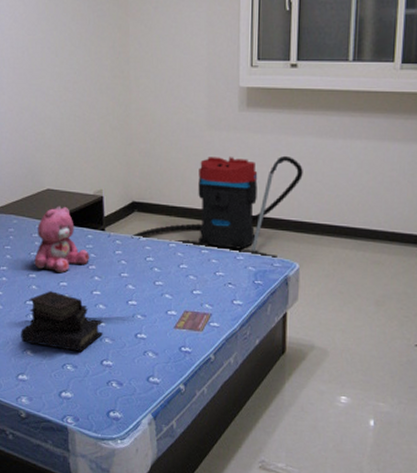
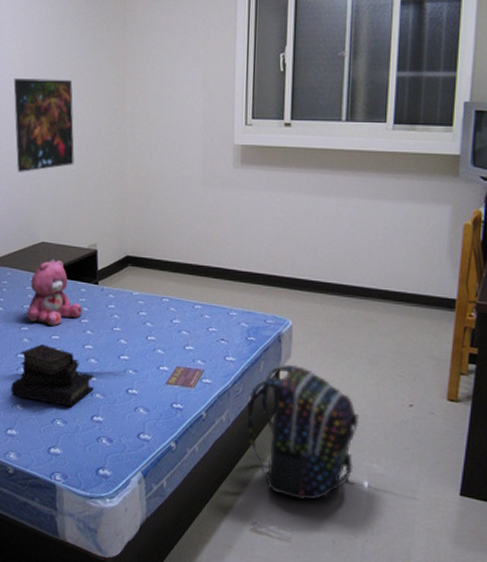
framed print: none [13,22,78,119] -> present [13,79,74,172]
vacuum cleaner: present [131,155,303,258] -> none [124,212,297,314]
backpack: none [255,306,365,439] -> present [247,364,359,501]

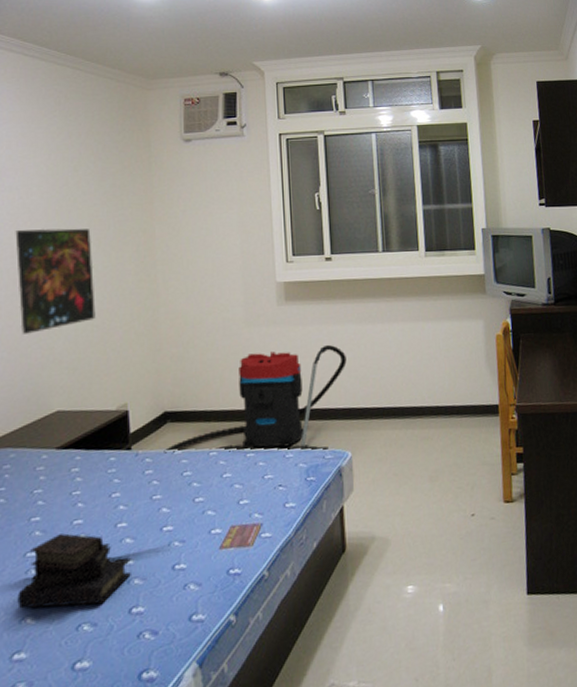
teddy bear: present [26,259,82,327] -> none [38,428,112,510]
vacuum cleaner: none [124,212,297,314] -> present [164,344,347,454]
backpack: present [247,364,359,501] -> none [313,497,427,644]

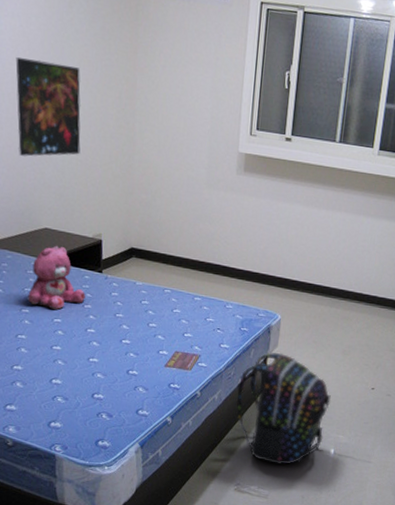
diary: present [17,533,131,609] -> none [10,326,96,385]
teddy bear: none [38,428,112,510] -> present [28,245,86,310]
vacuum cleaner: present [164,344,347,454] -> none [128,213,290,309]
backpack: none [313,497,427,644] -> present [236,352,331,465]

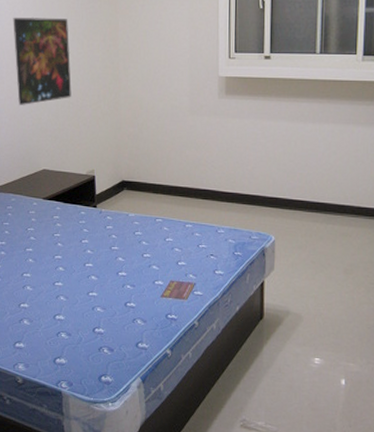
teddy bear: present [28,245,86,310] -> none [31,185,82,247]
backpack: present [236,352,331,465] -> none [235,275,336,398]

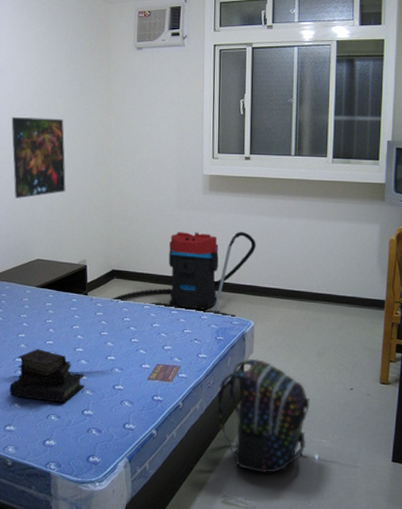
diary: none [18,264,95,320] -> present [9,349,85,403]
vacuum cleaner: none [121,138,277,231] -> present [110,231,256,317]
backpack: none [235,275,336,398] -> present [217,358,310,474]

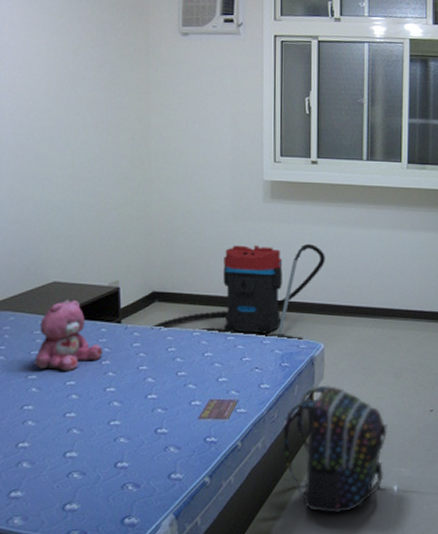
diary: present [9,349,85,403] -> none [15,392,118,457]
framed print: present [11,117,66,198] -> none [17,108,92,208]
teddy bear: none [23,273,74,333] -> present [35,299,103,372]

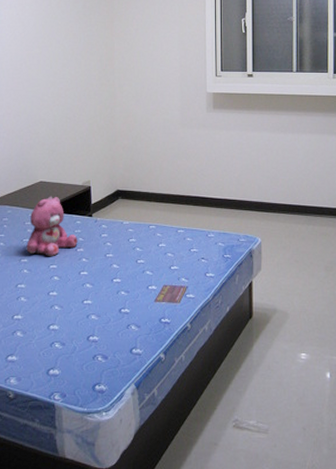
vacuum cleaner: present [151,243,325,340] -> none [116,147,261,234]
backpack: present [283,385,387,514] -> none [226,275,319,395]

